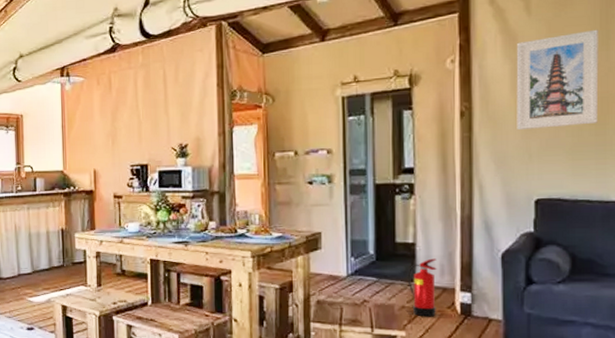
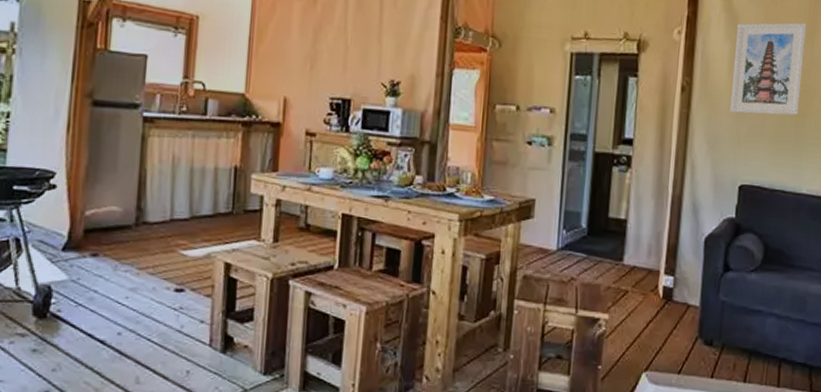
fire extinguisher: present [407,258,437,317] -> none [616,237,646,300]

